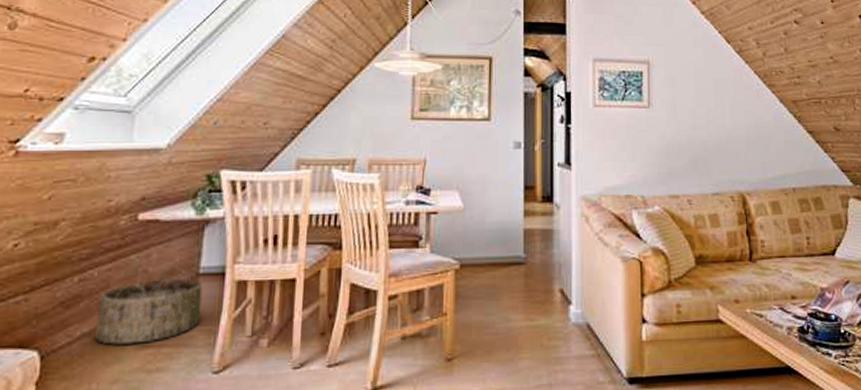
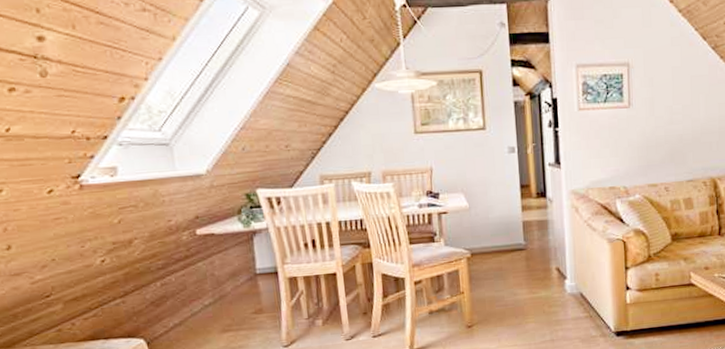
basket: present [94,266,203,345] -> none [180,269,265,331]

